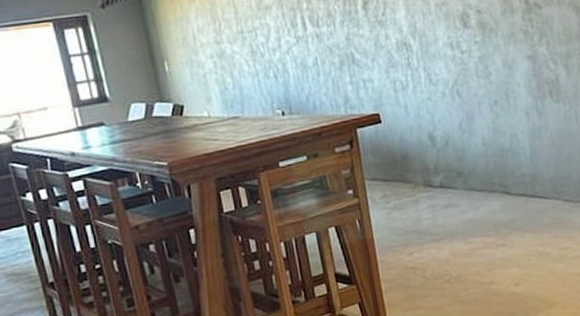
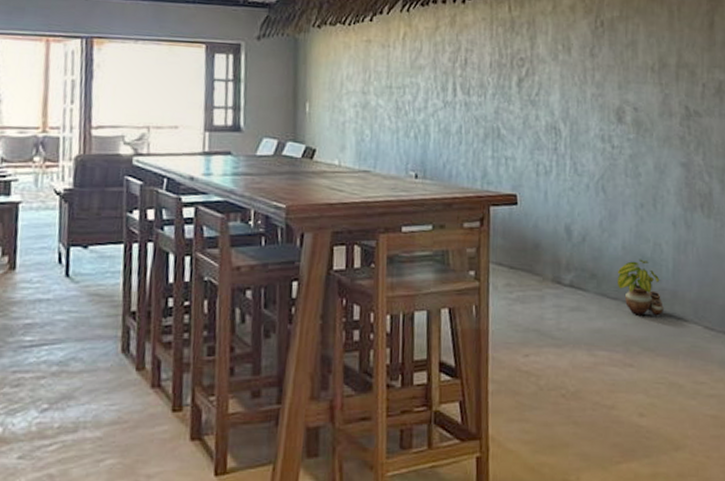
potted plant: none [481,151,527,202] -> present [617,259,665,316]

